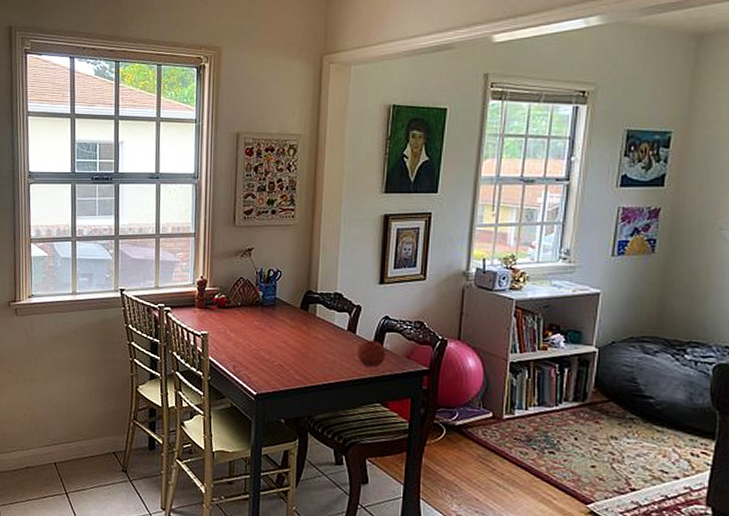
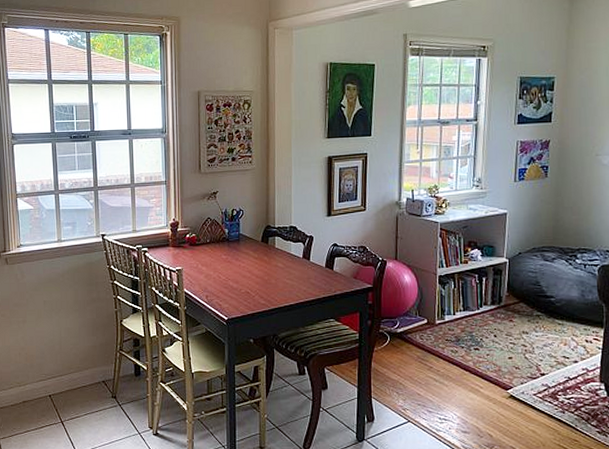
fruit: present [357,338,386,366] -> none [312,263,336,287]

